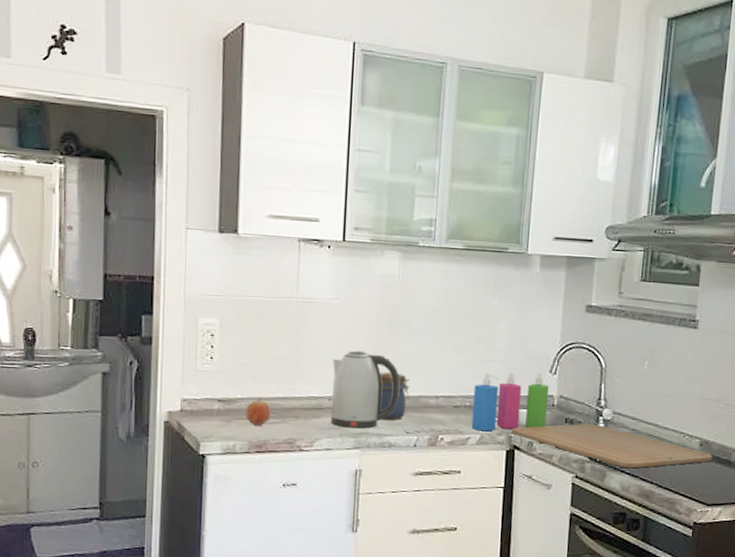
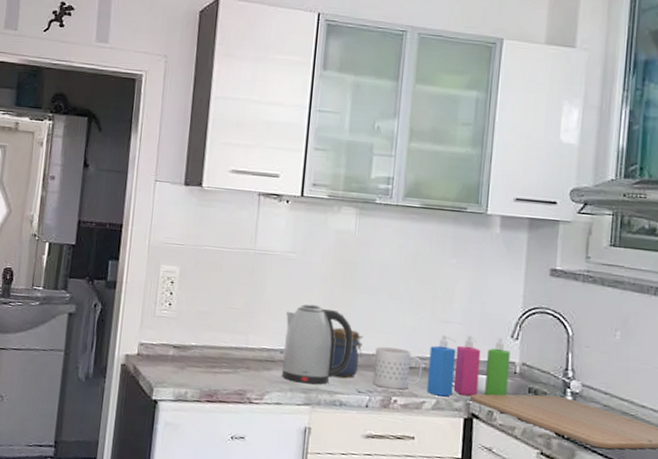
fruit: present [245,397,271,427] -> none [198,345,224,376]
mug: none [420,387,468,428] -> present [373,346,423,390]

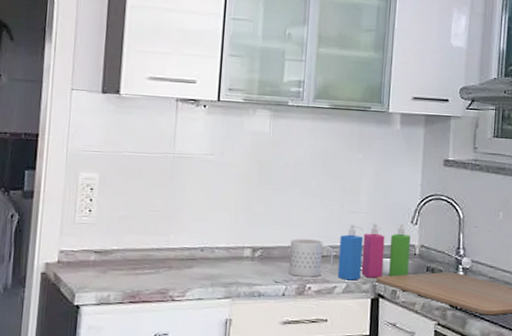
kettle: present [281,304,353,384] -> none [202,203,269,278]
jar: present [331,327,363,378] -> none [249,223,279,270]

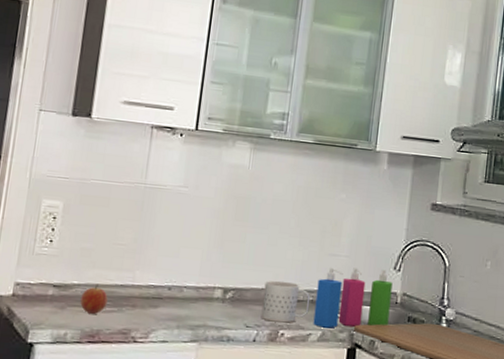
fruit: none [120,248,145,277] -> present [80,284,108,315]

